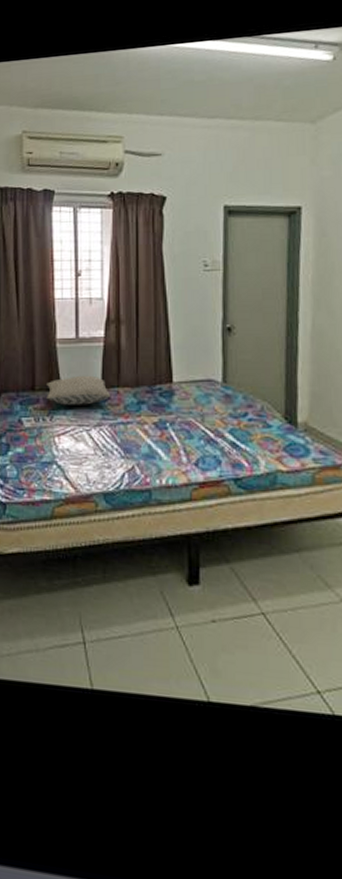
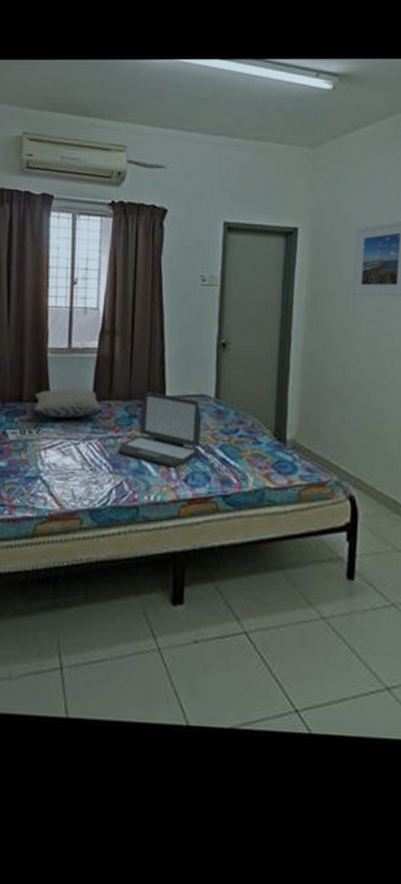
laptop: none [128,378,210,452] -> present [117,392,202,468]

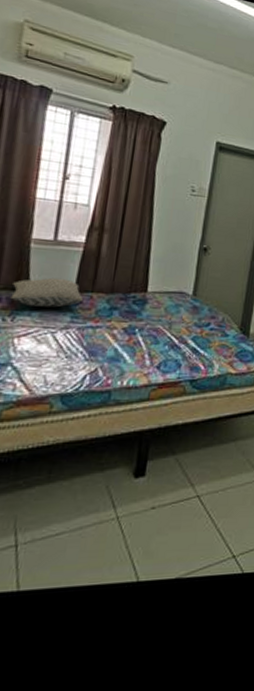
laptop: present [117,392,202,468] -> none [95,287,179,356]

